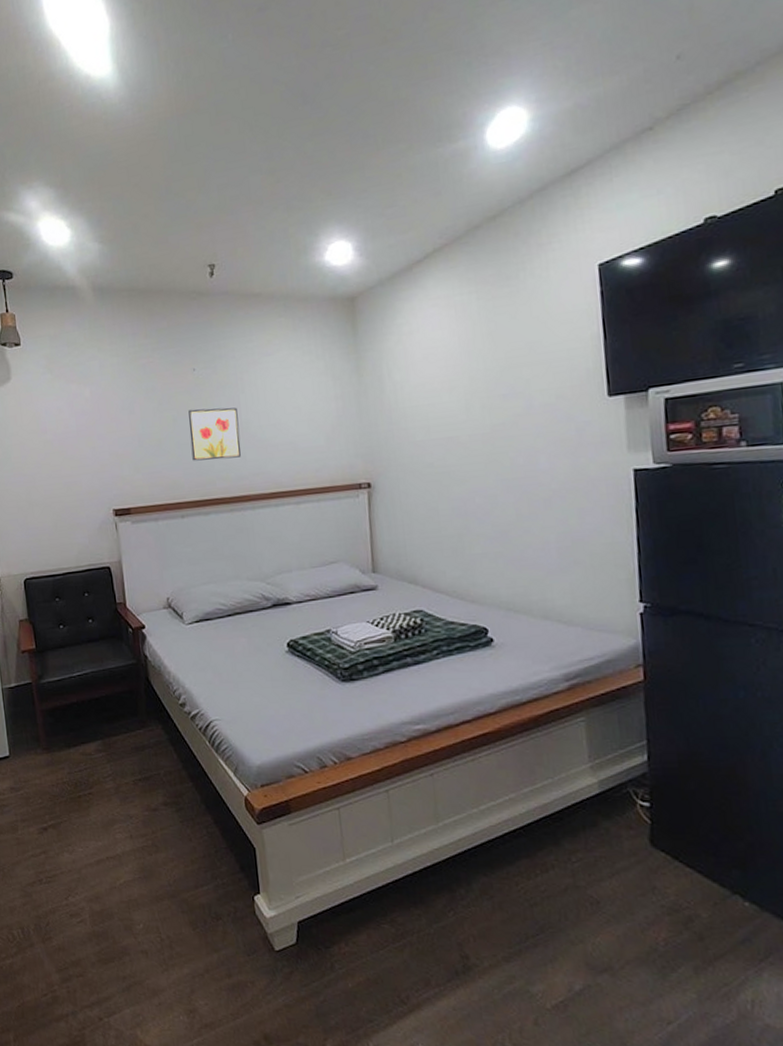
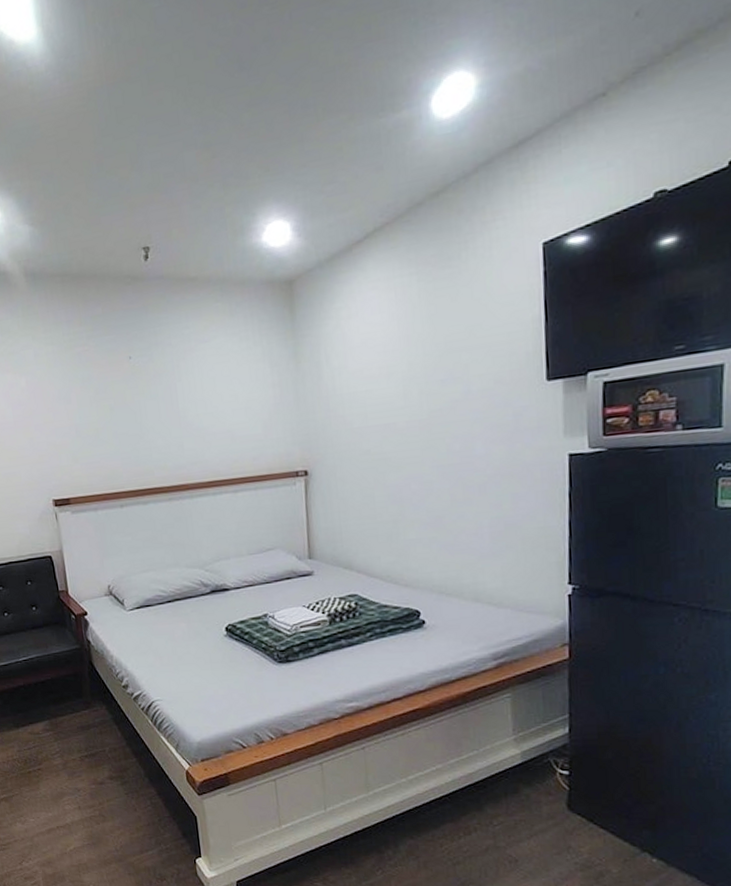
wall art: present [188,407,241,461] -> none [125,396,179,451]

